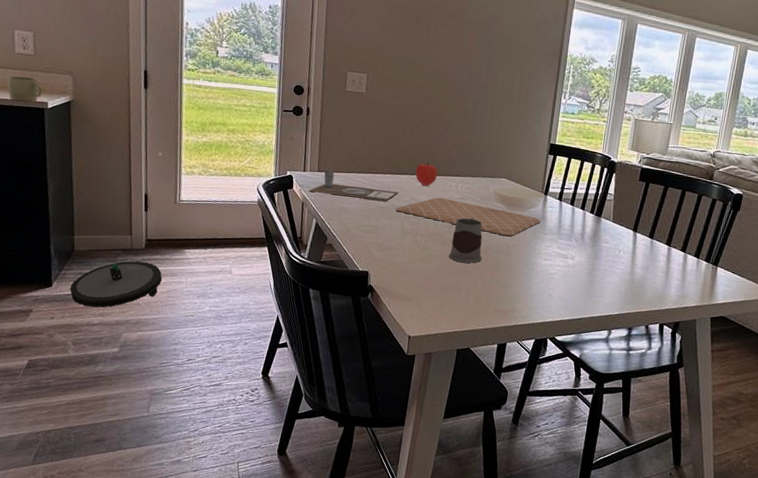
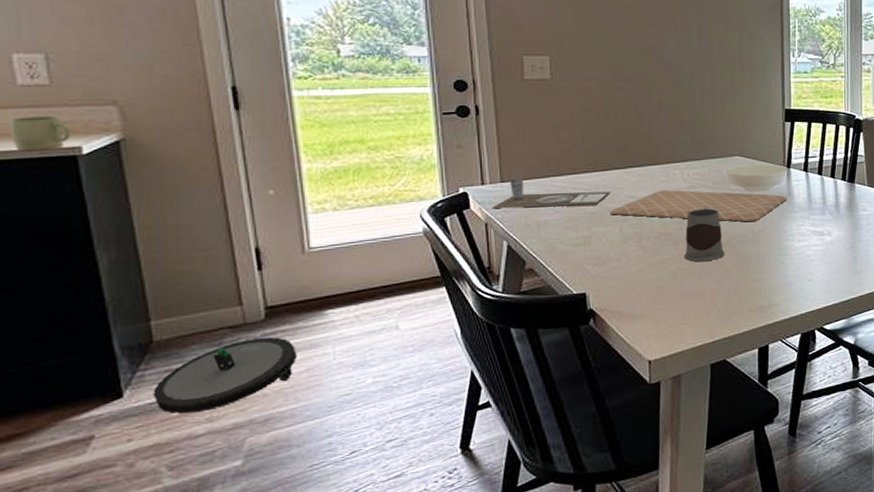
fruit: present [415,162,438,187] -> none [629,151,657,180]

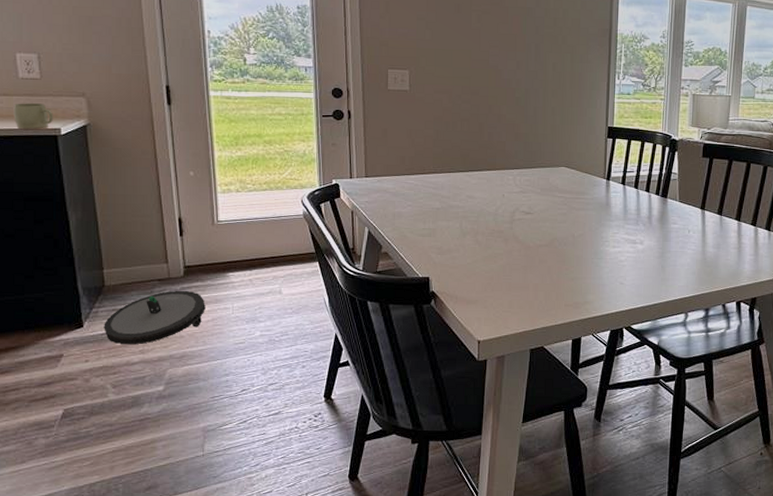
place setting: present [492,178,611,209] -> none [357,174,454,202]
placemat: present [610,190,787,222] -> none [452,193,605,227]
mug: present [684,207,725,262] -> none [512,211,548,259]
bowl: present [726,164,788,193] -> none [553,175,607,201]

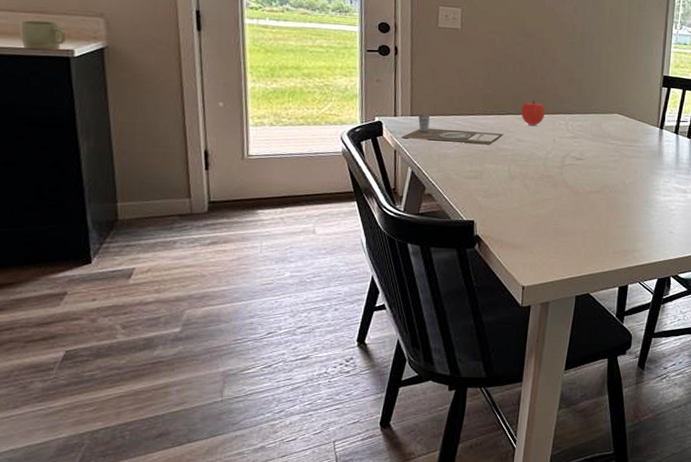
robot vacuum: present [104,290,205,345] -> none [115,226,231,284]
place setting: none [357,174,454,202] -> present [401,113,503,144]
fruit: none [470,157,494,183] -> present [521,100,546,126]

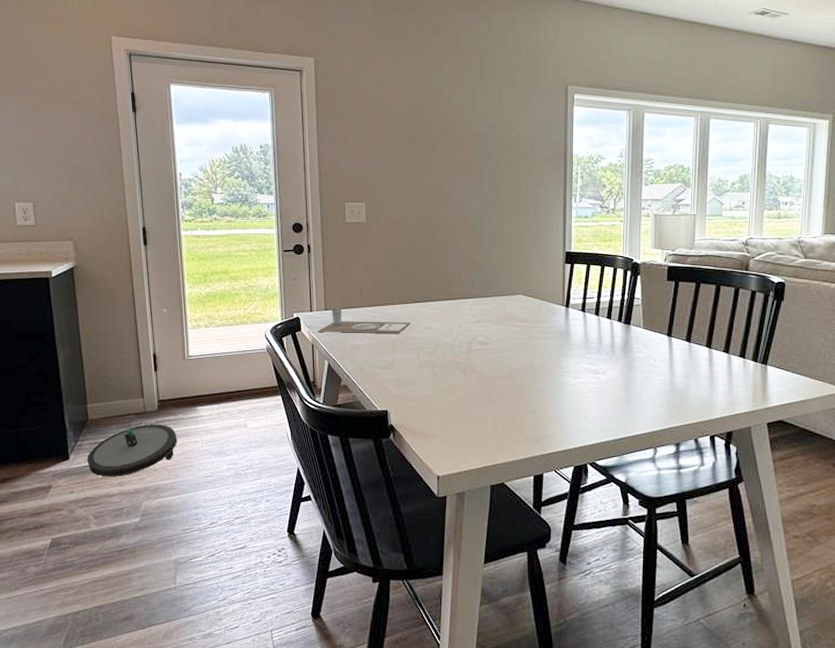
mug: present [19,20,66,51] -> none [12,248,45,273]
robot vacuum: none [115,226,231,284] -> present [87,424,177,477]
fruit: present [521,100,546,126] -> none [426,287,450,313]

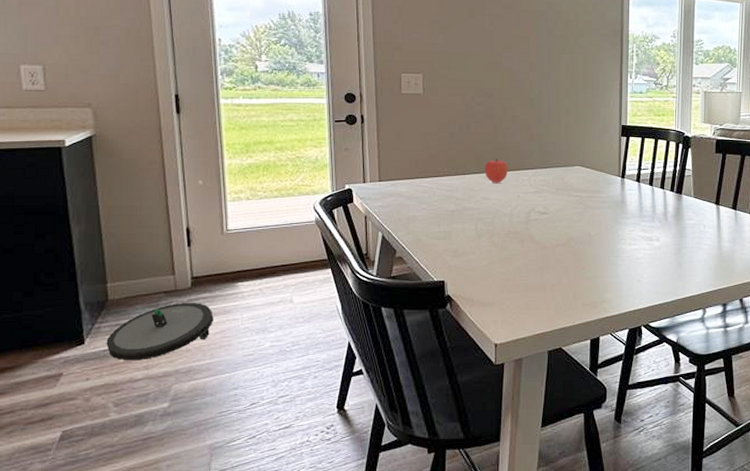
place setting: present [317,307,411,333] -> none [371,178,469,204]
fruit: none [426,287,450,313] -> present [485,158,509,184]

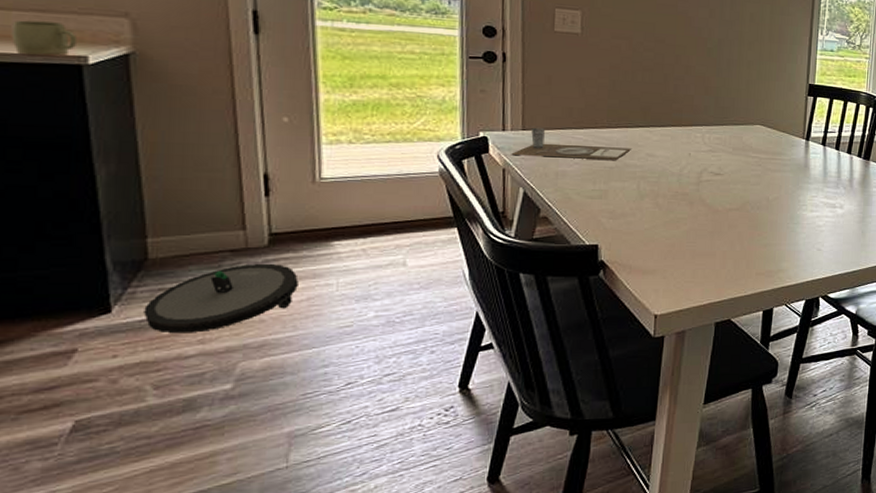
mug: none [16,115,57,142] -> present [11,20,77,57]
place setting: none [371,178,469,204] -> present [511,127,631,160]
fruit: present [485,158,509,184] -> none [651,111,679,140]

